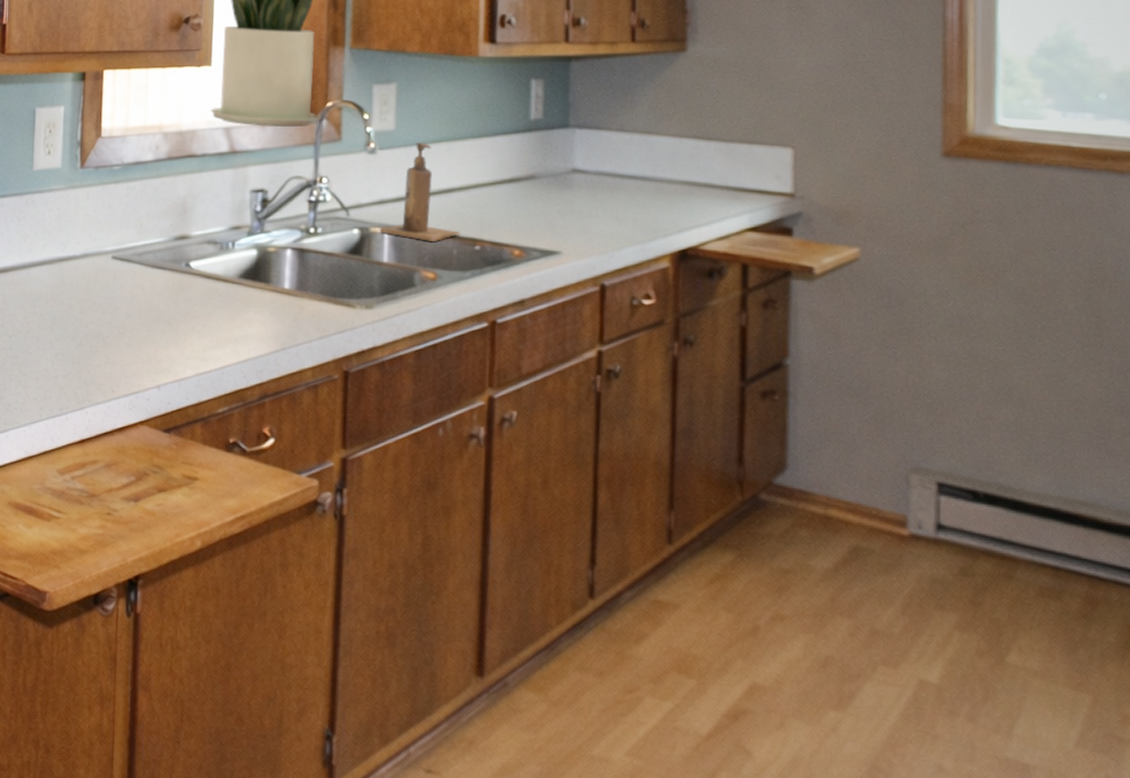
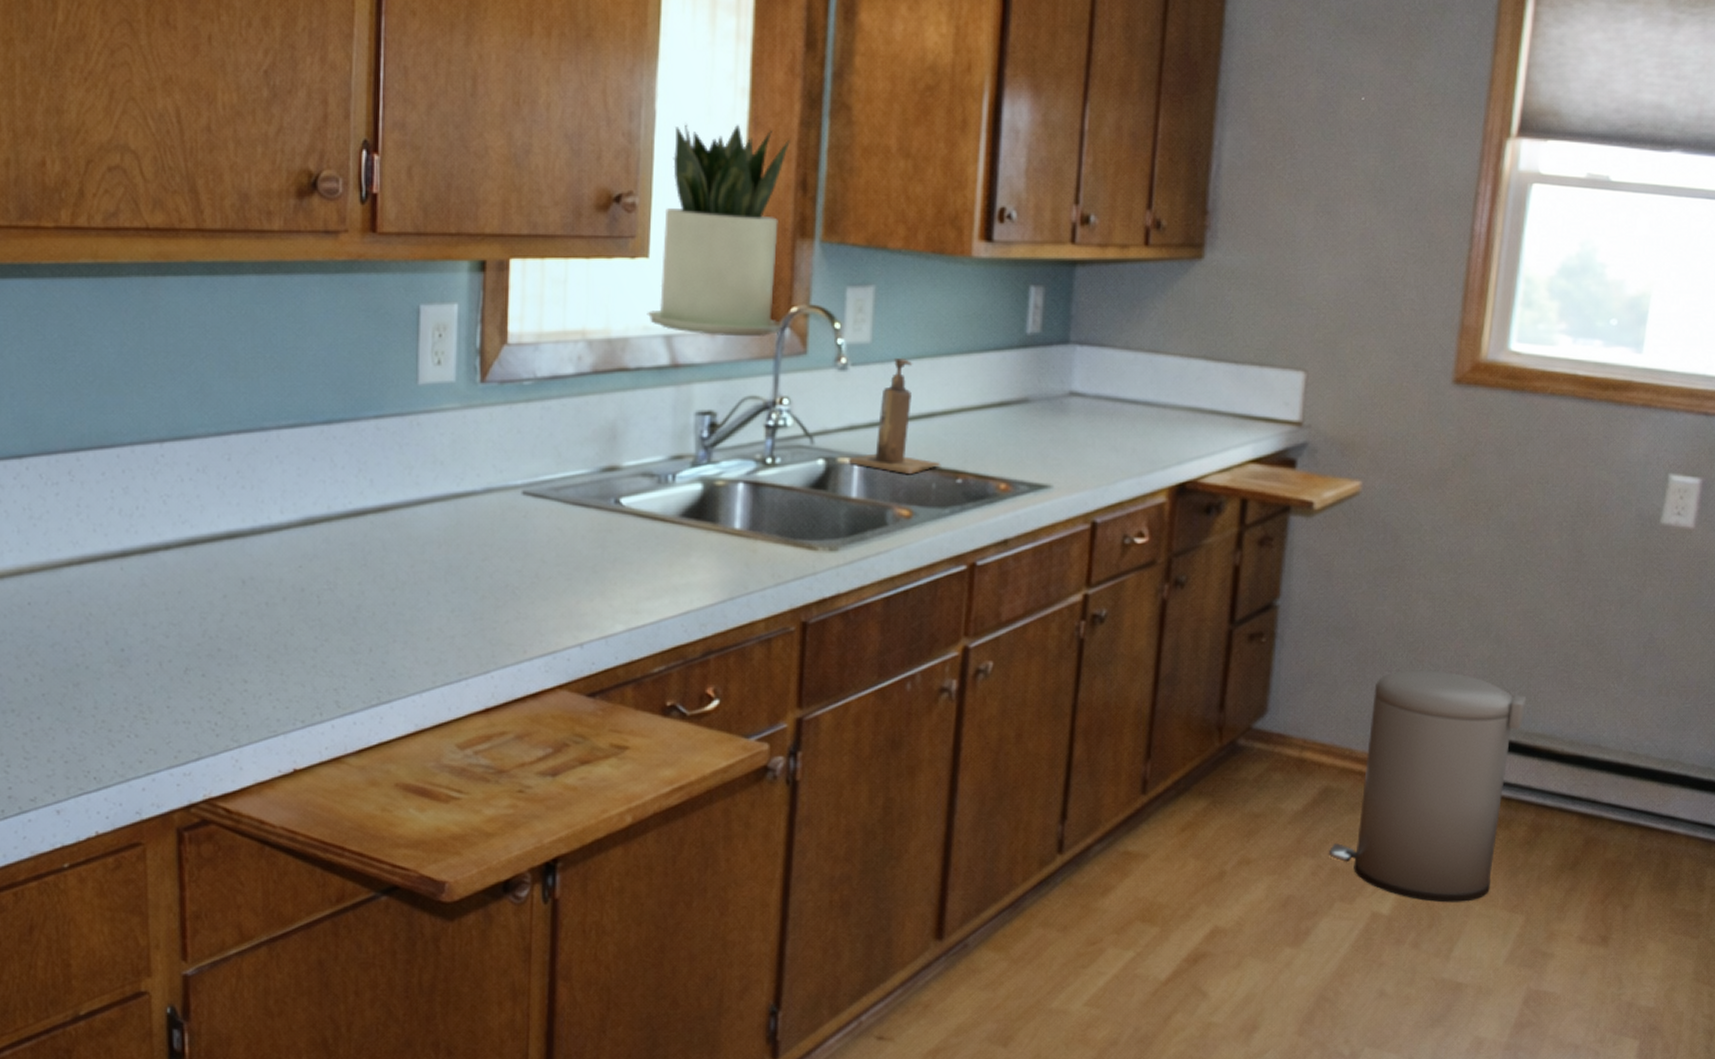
pedal bin: none [864,431,1062,676] -> present [1328,670,1527,902]

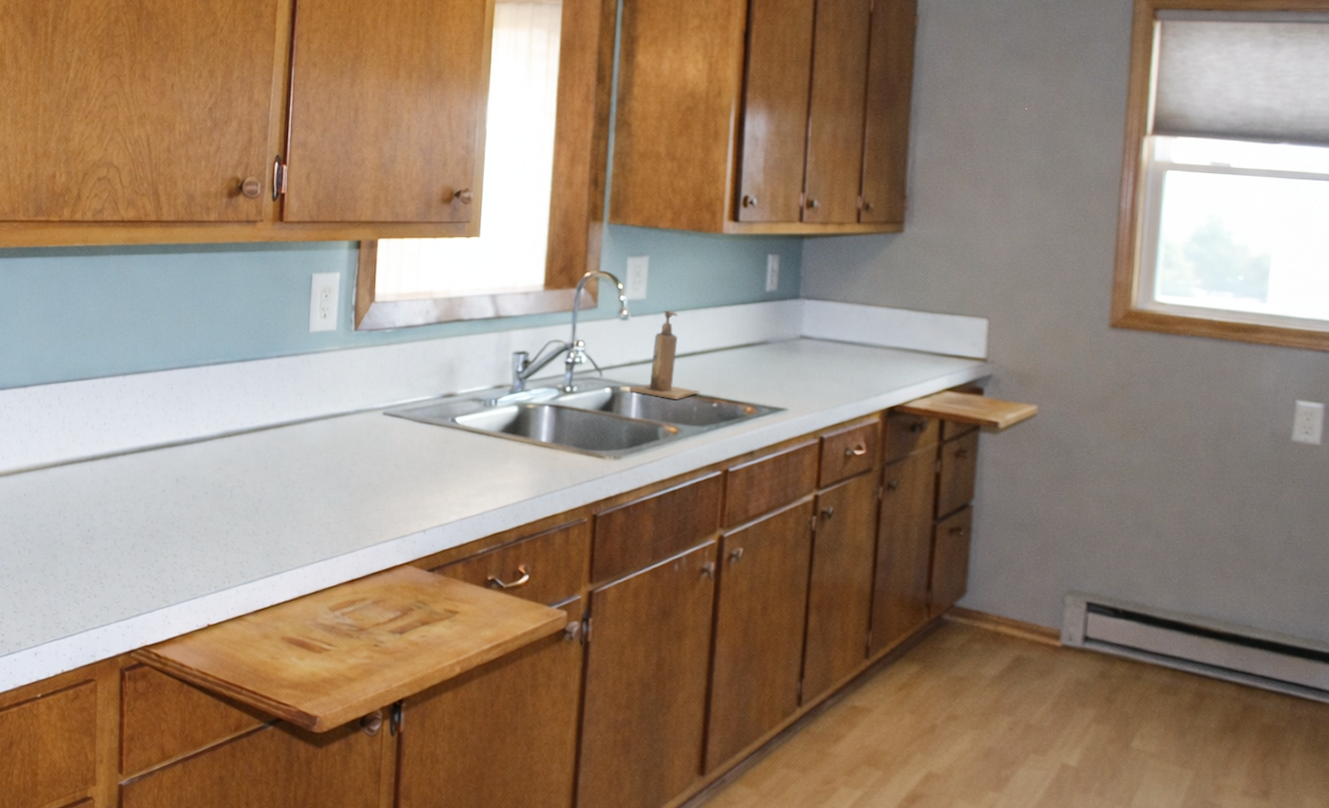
planter: present [647,124,790,336] -> none [478,138,585,295]
pedal bin: present [1328,670,1527,902] -> none [1022,560,1186,757]

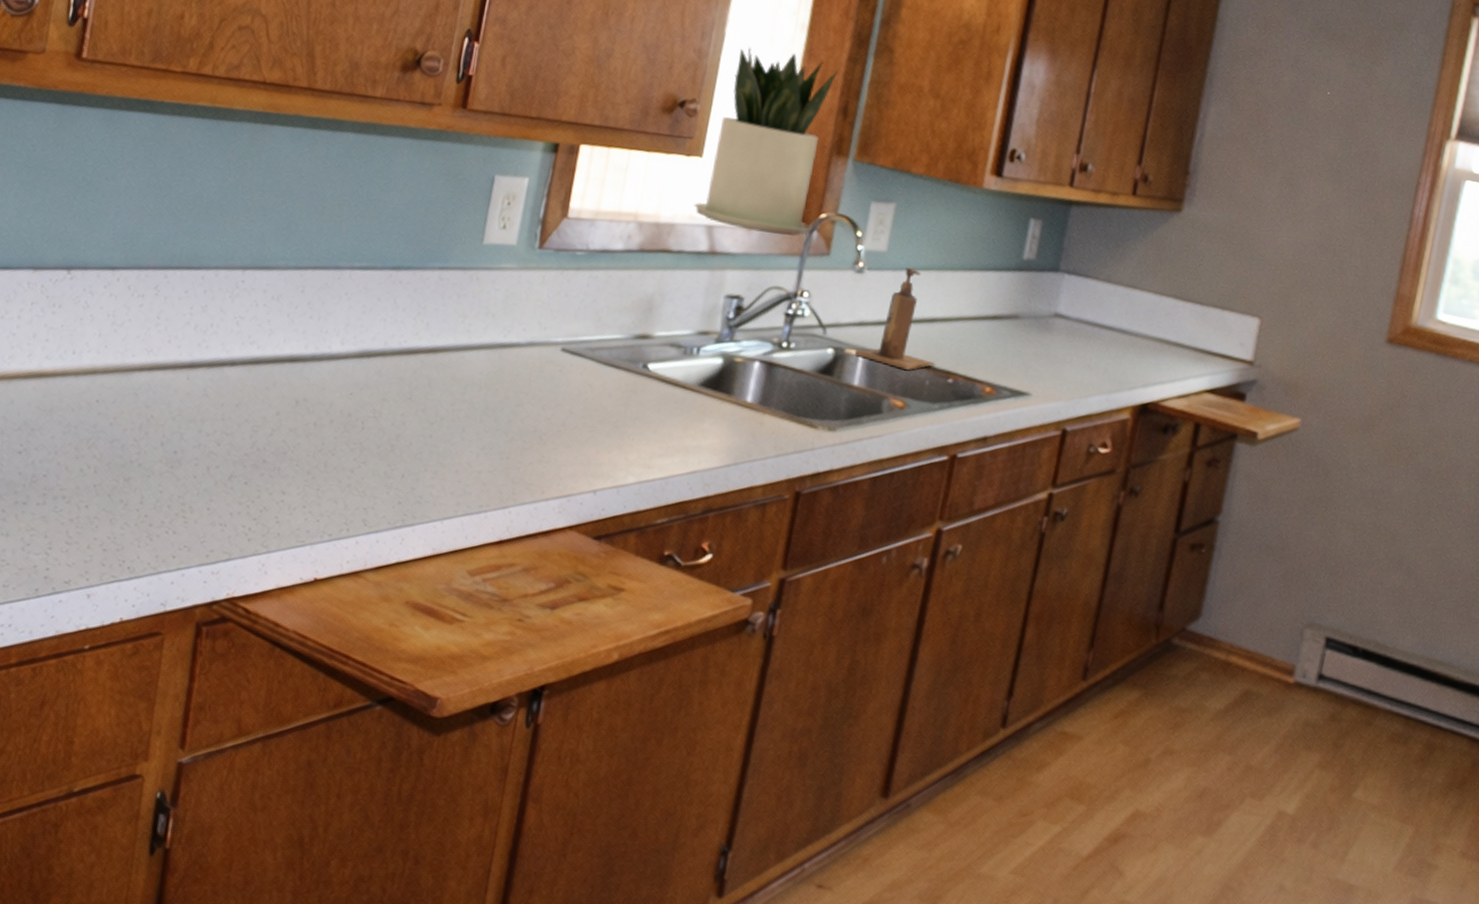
planter: none [478,138,585,295] -> present [694,48,838,236]

